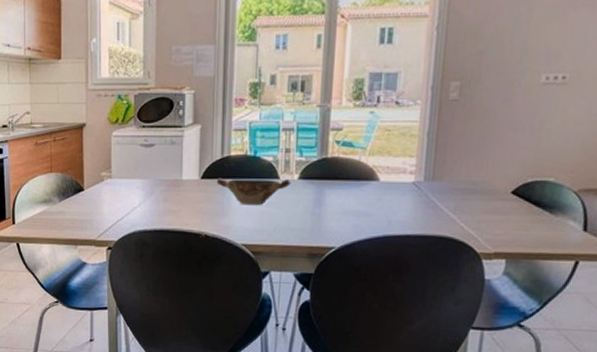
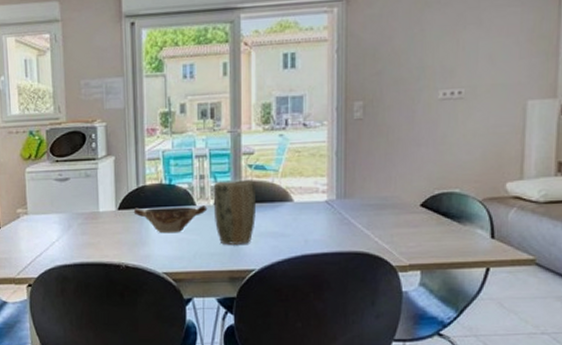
plant pot: none [297,156,342,221] -> present [213,180,256,245]

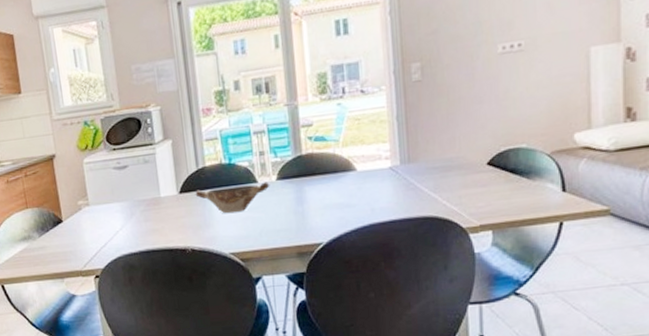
plant pot: present [213,180,256,245] -> none [274,152,320,220]

